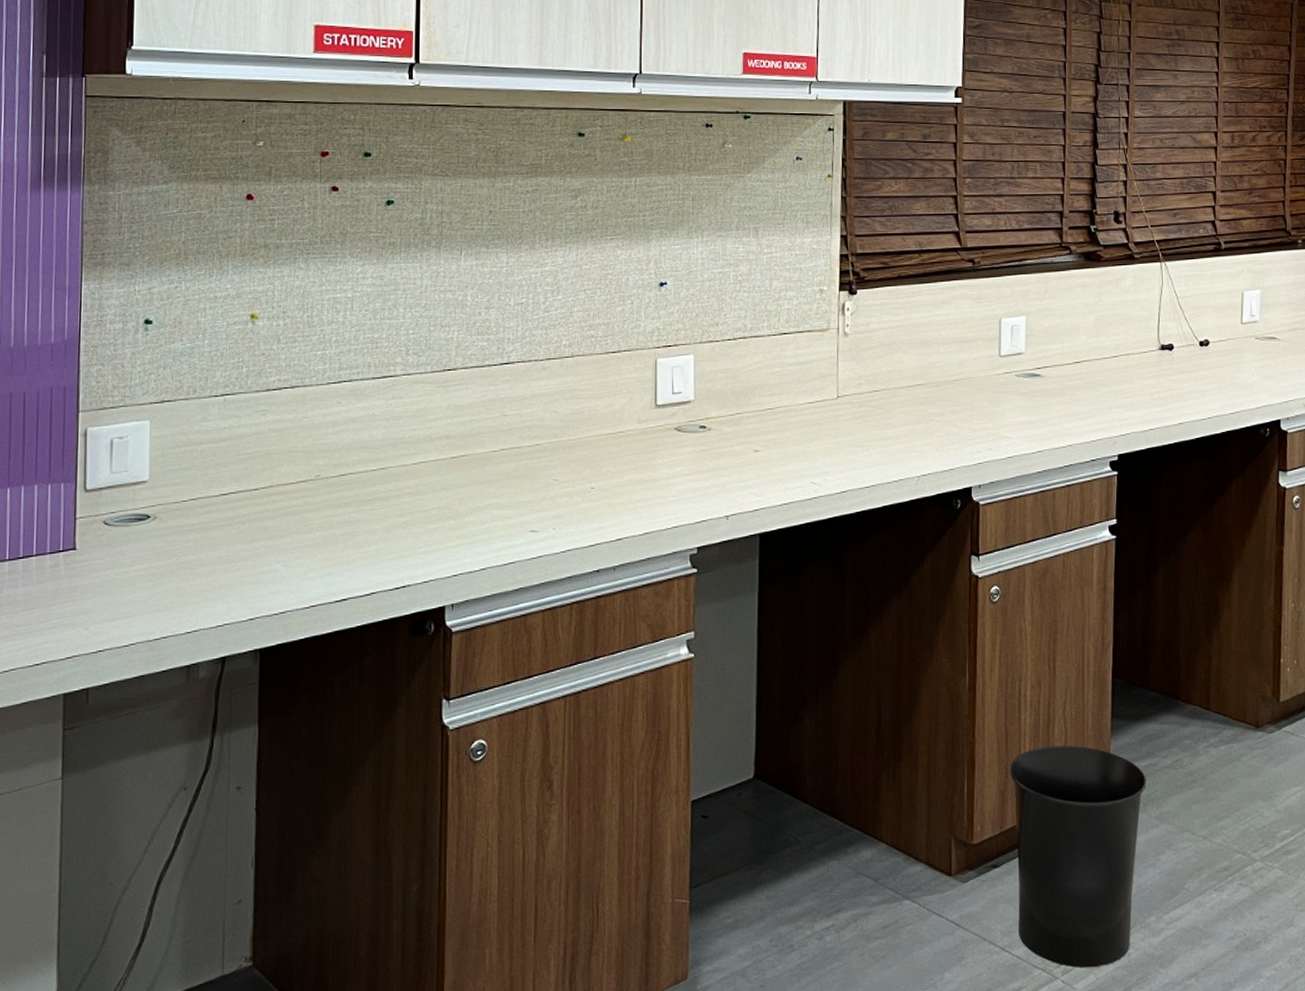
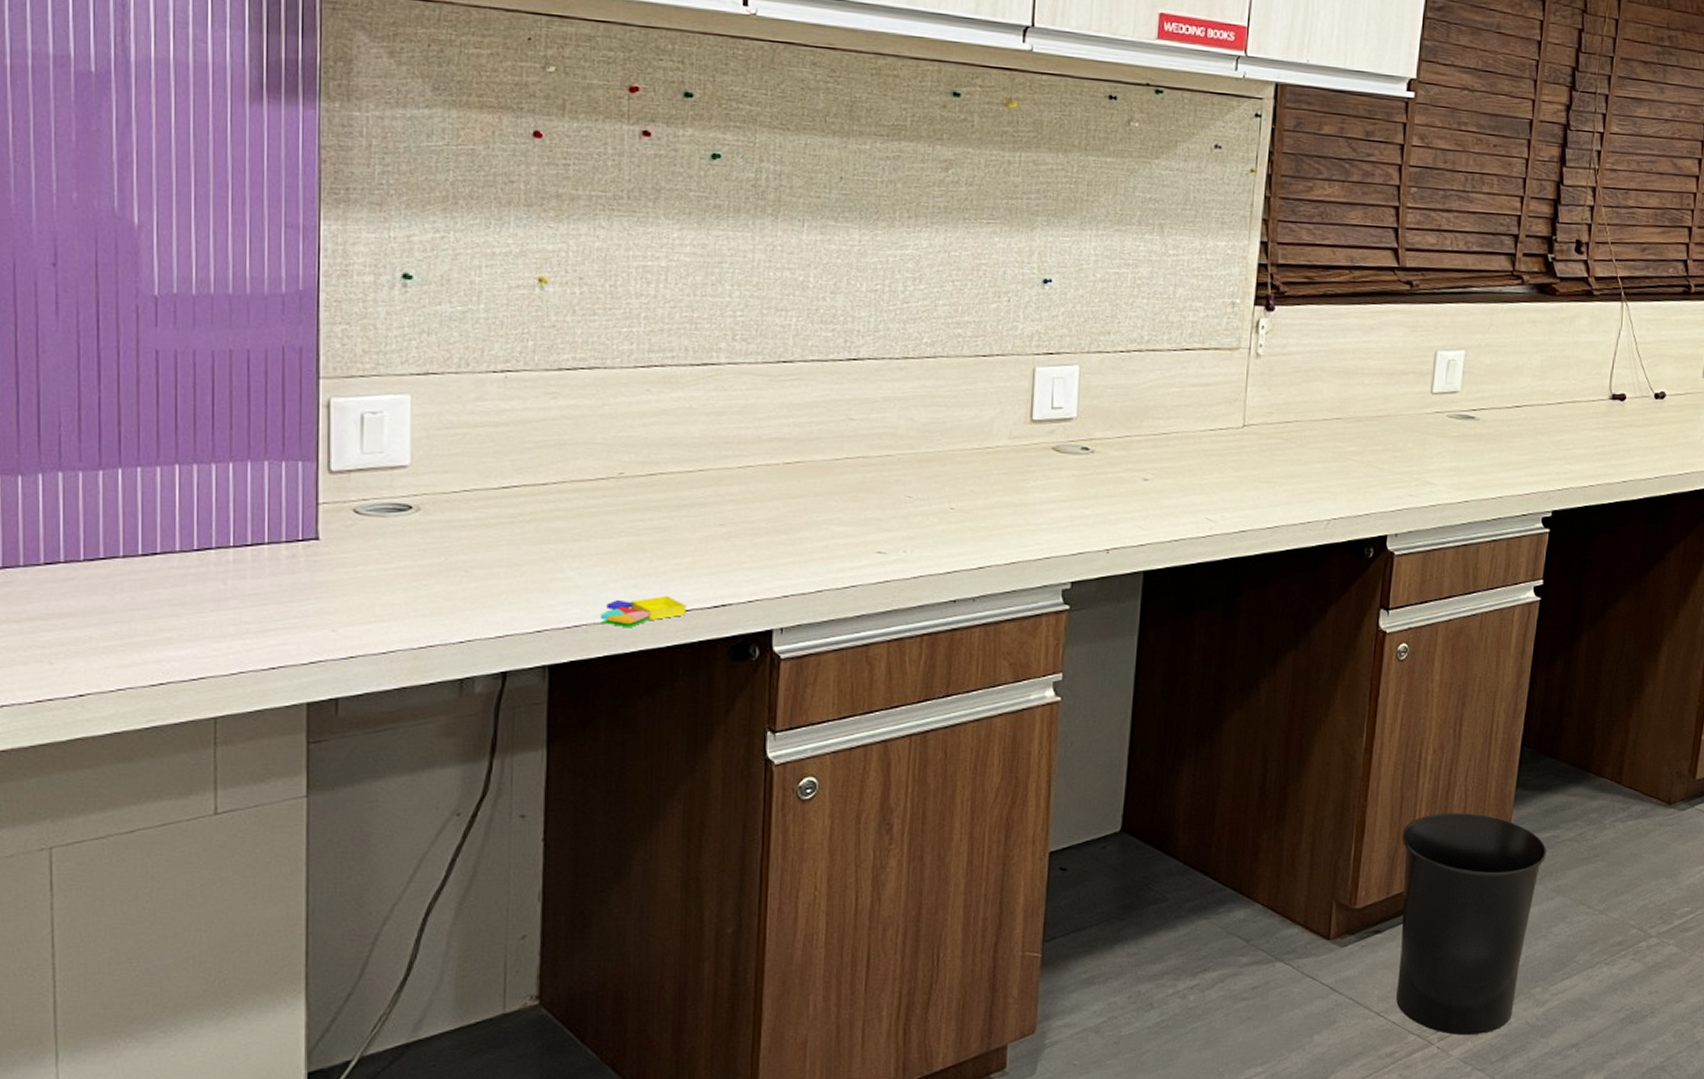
sticky notes: none [301,581,372,612] -> present [599,596,686,628]

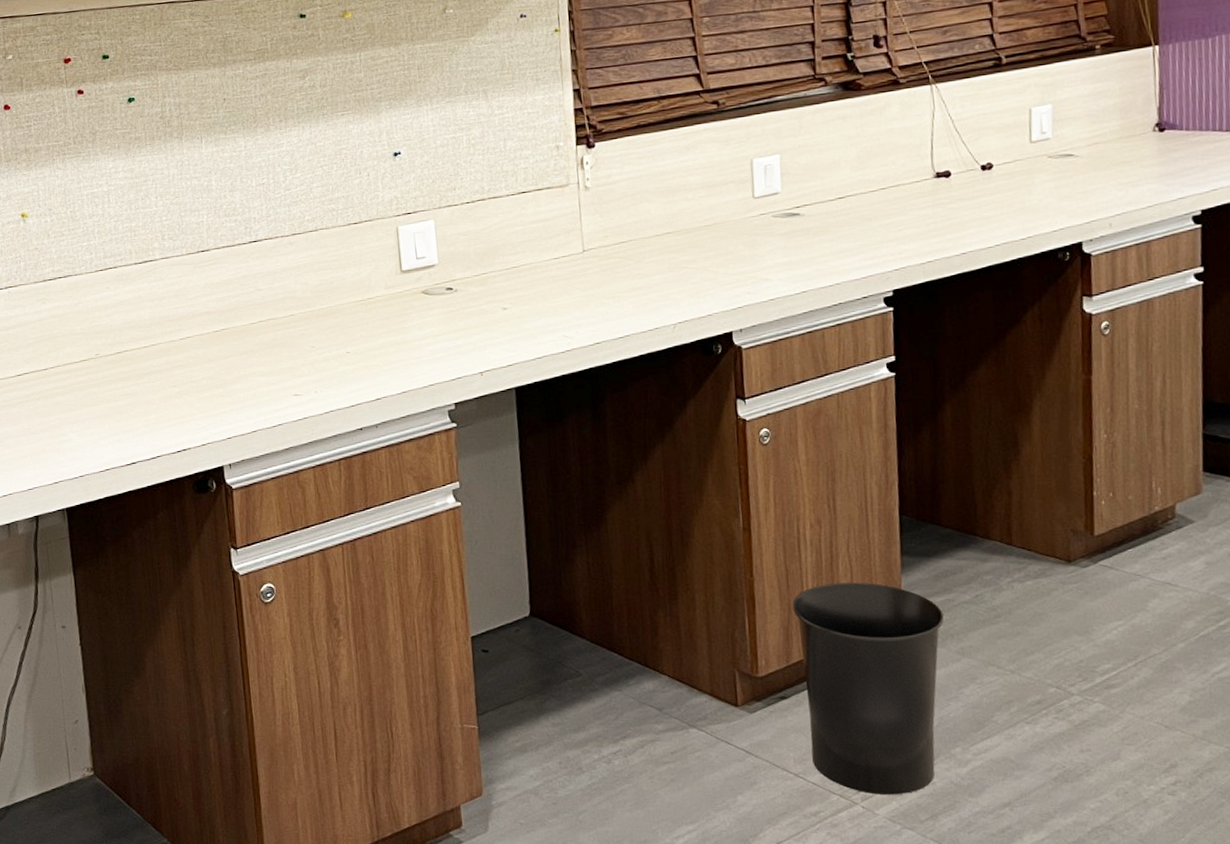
sticky notes: present [599,596,686,628] -> none [96,446,158,474]

